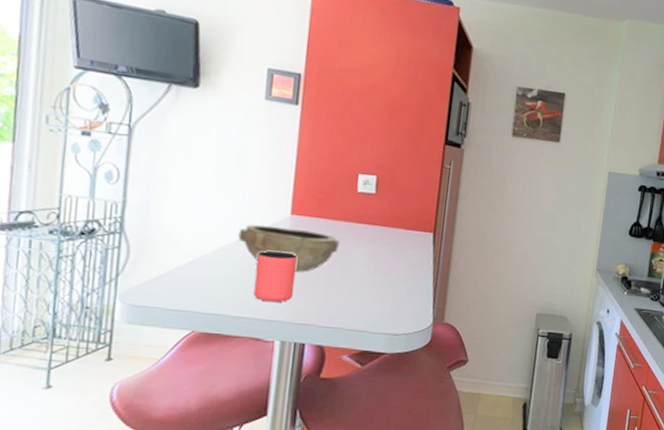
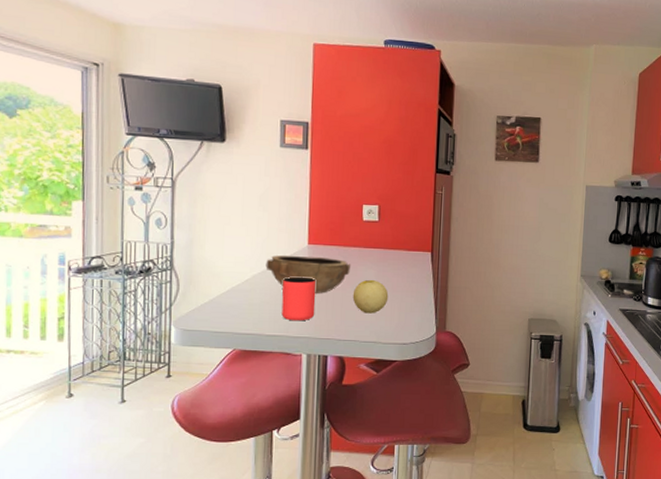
apple: none [339,259,382,299] -> present [352,279,389,314]

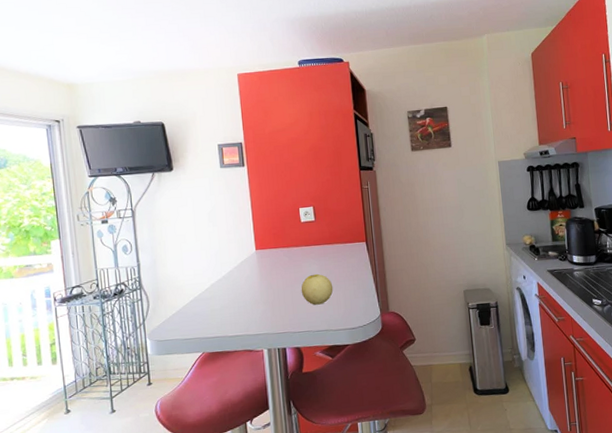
bowl: present [265,255,351,295] -> none [221,259,296,294]
cup: present [282,276,316,321] -> none [238,279,270,321]

